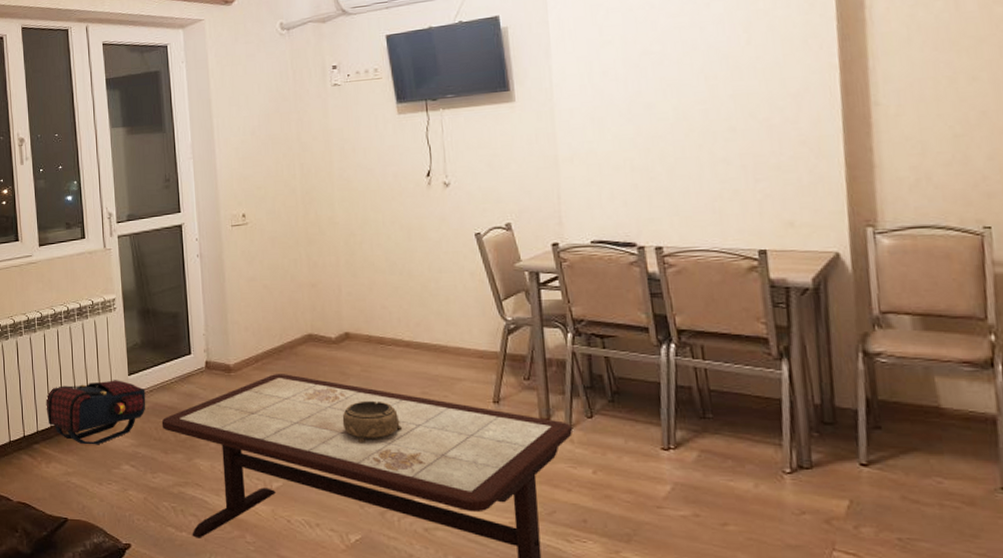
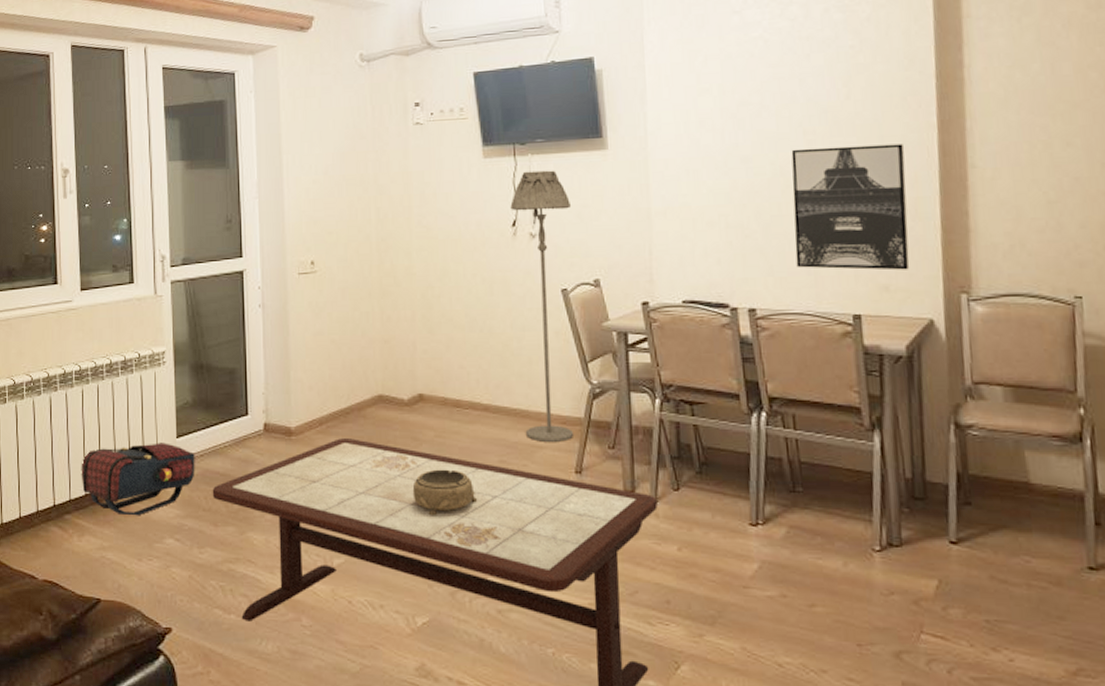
floor lamp: none [424,123,490,375] -> present [510,170,573,442]
wall art: none [693,85,815,207] -> present [791,144,910,270]

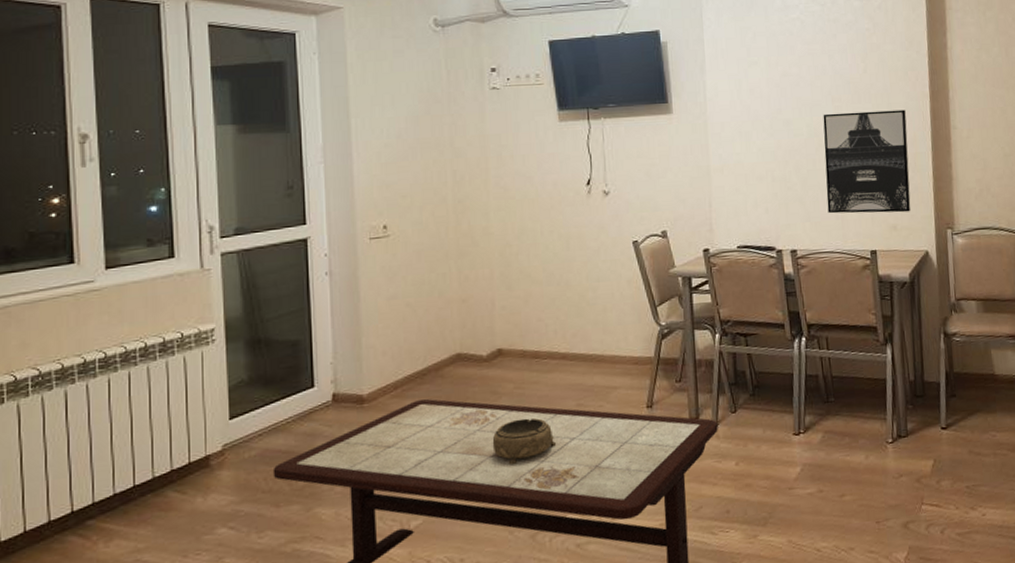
satchel: present [81,443,195,516] -> none [107,426,253,511]
floor lamp: present [510,170,573,442] -> none [585,132,644,383]

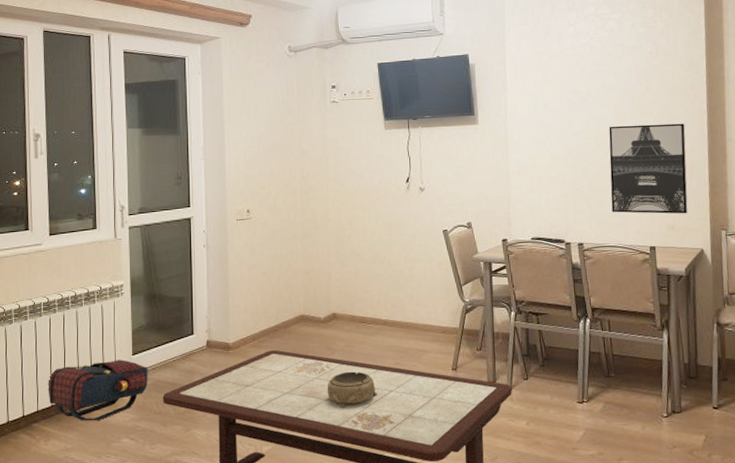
satchel: none [107,426,253,511] -> present [48,359,148,421]

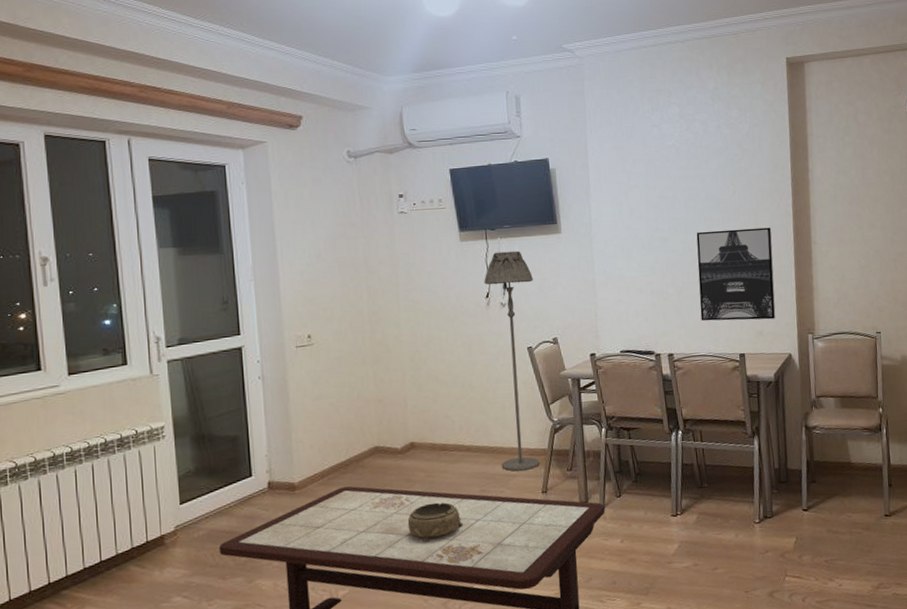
satchel: present [48,359,148,421] -> none [77,510,201,582]
floor lamp: none [405,139,451,347] -> present [484,250,540,472]

